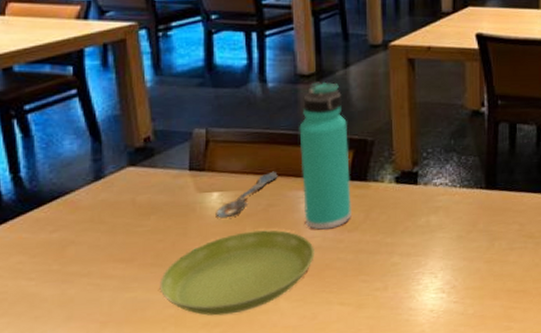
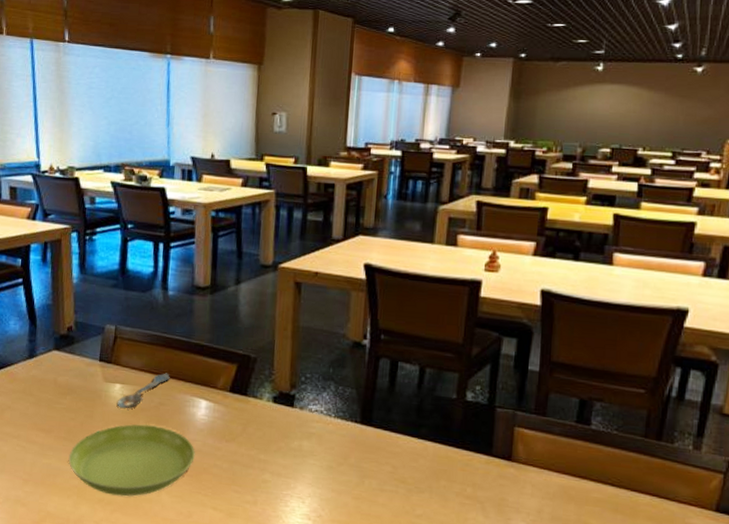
thermos bottle: present [299,81,353,230] -> none [189,295,234,436]

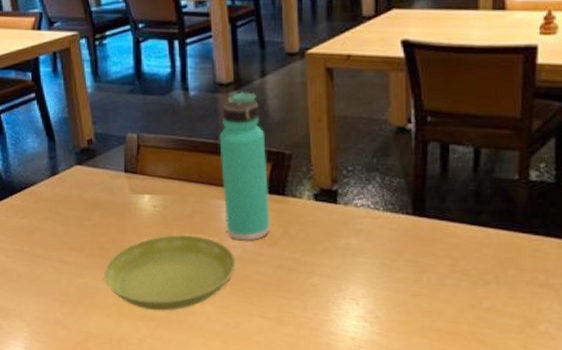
spoon: present [116,373,170,409] -> none [147,179,201,220]
thermos bottle: none [189,295,234,436] -> present [219,91,272,241]

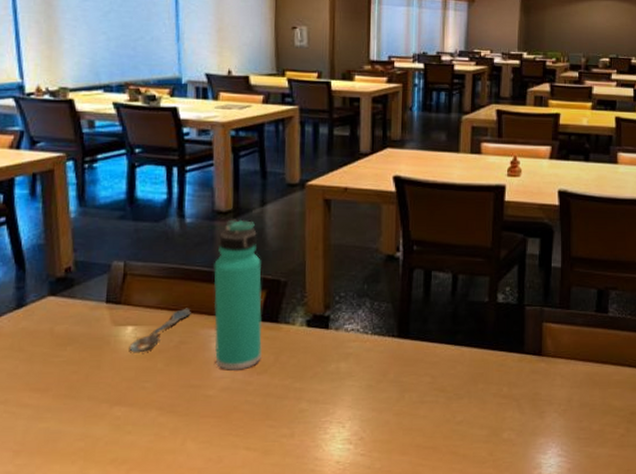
saucer: present [104,234,236,311] -> none [71,366,223,452]
spoon: none [147,179,201,220] -> present [129,308,191,353]

